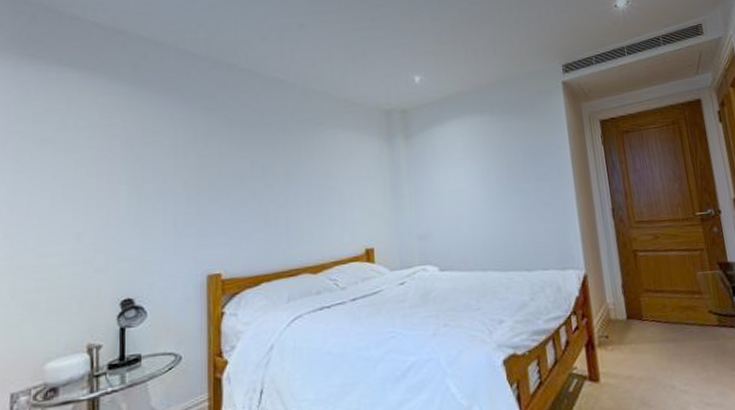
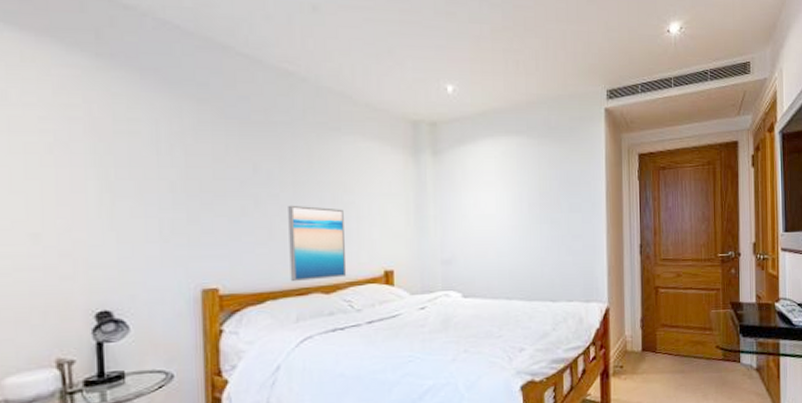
wall art: none [280,193,332,264] -> present [288,205,347,282]

